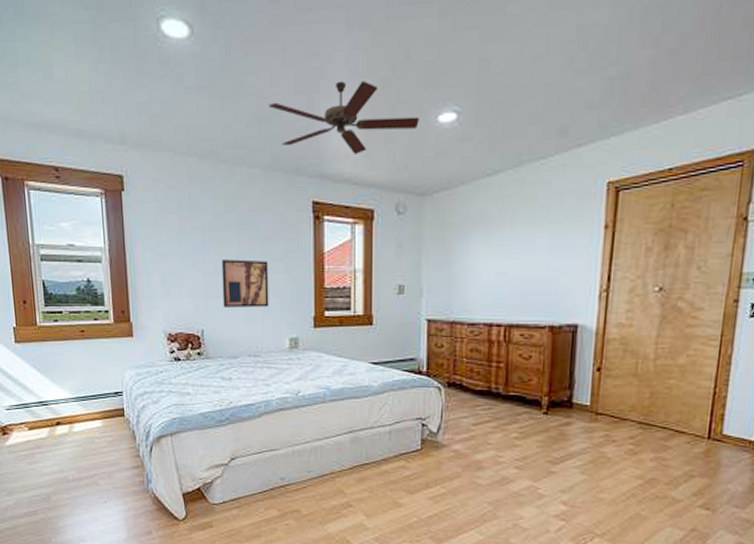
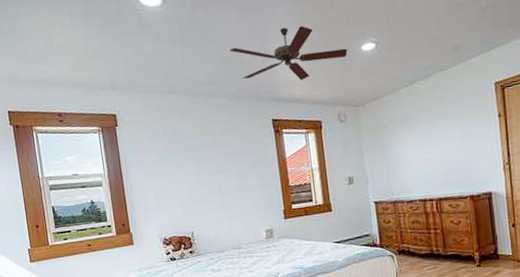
wall art: present [221,259,269,307] -> none [203,169,246,211]

